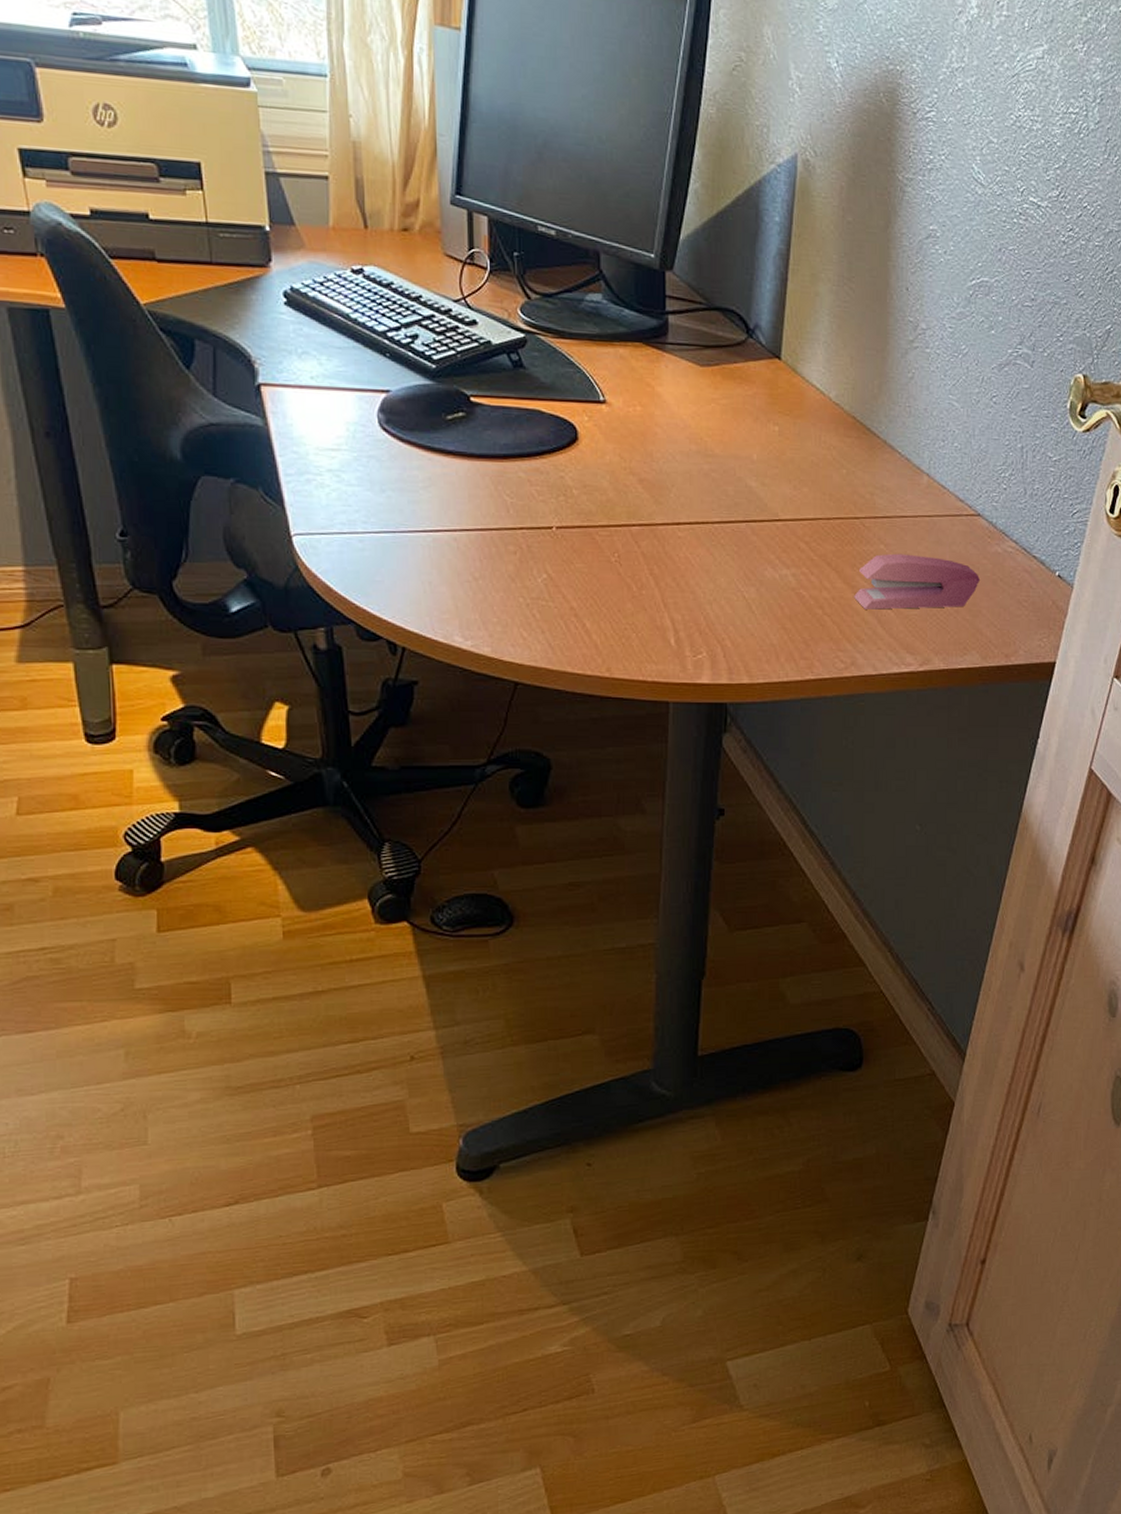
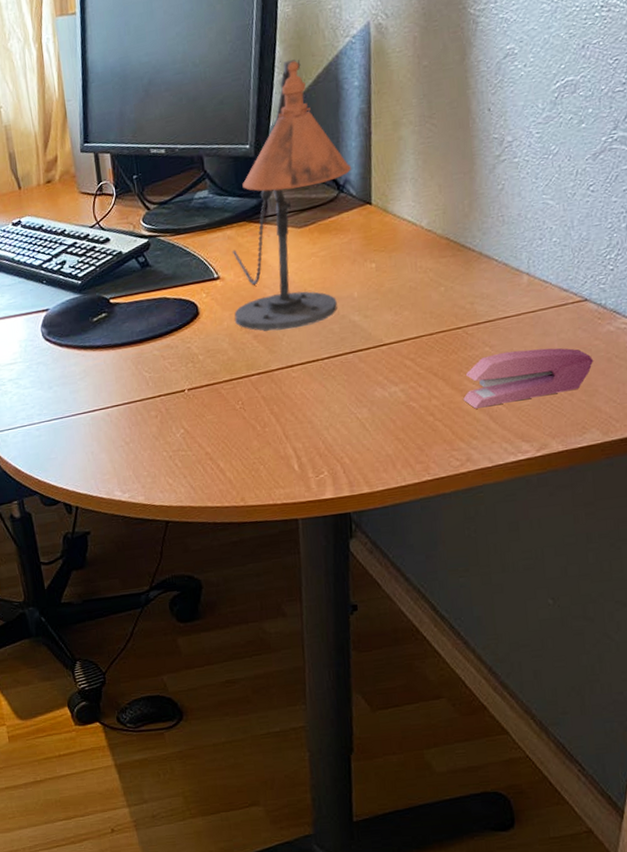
desk lamp: none [619,169,764,481] -> present [232,59,352,332]

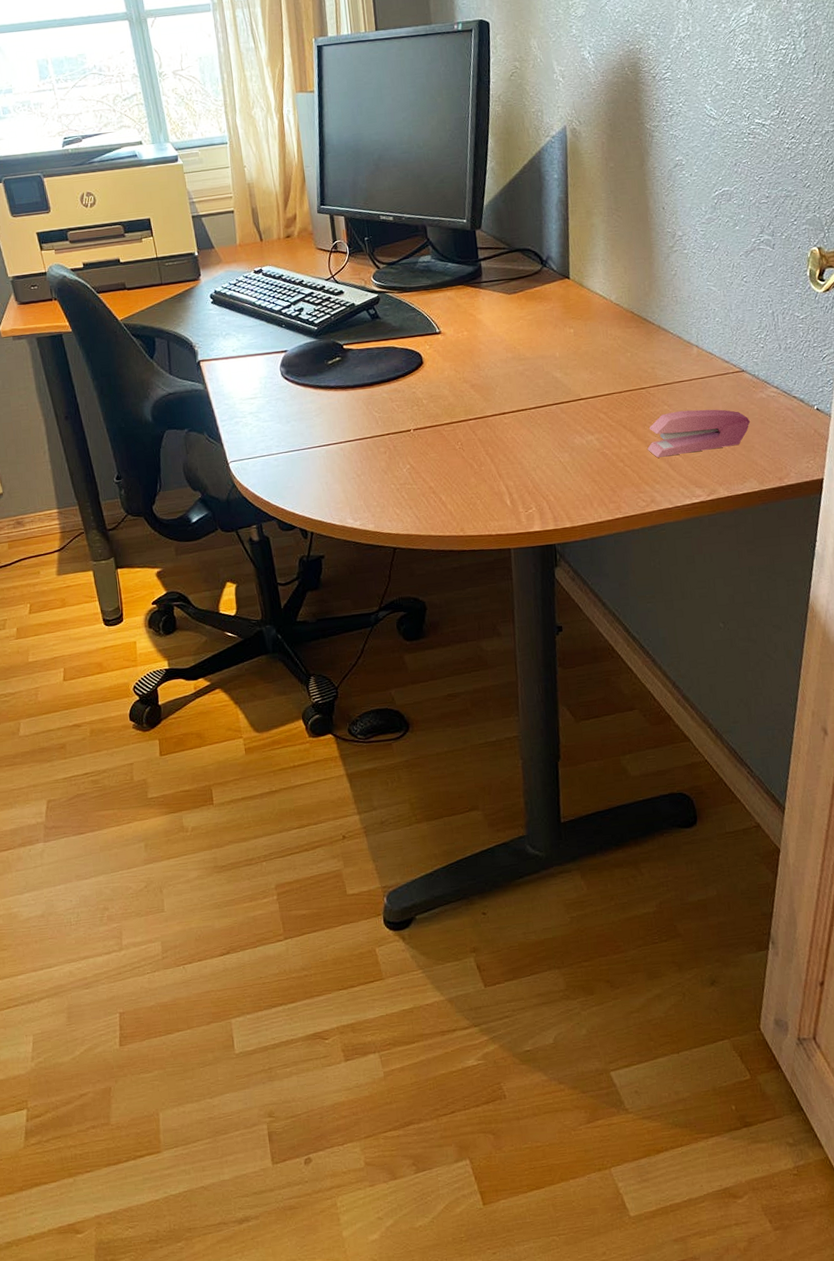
desk lamp: present [232,59,352,332] -> none [451,151,553,382]

